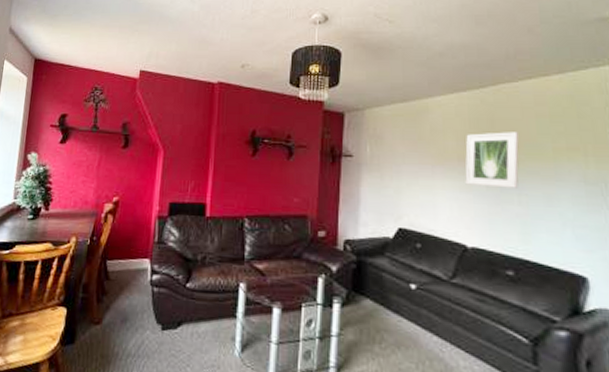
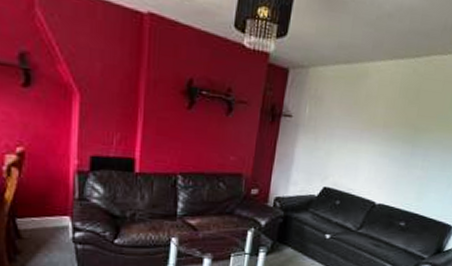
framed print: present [465,132,519,188] -> none [385,102,435,155]

